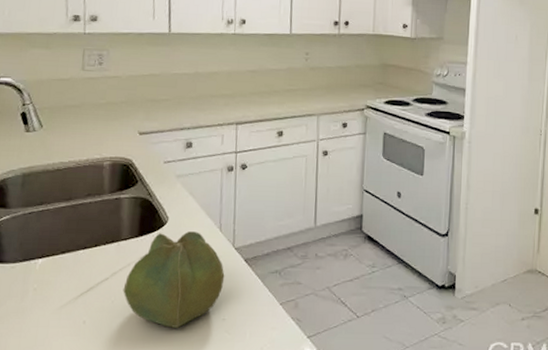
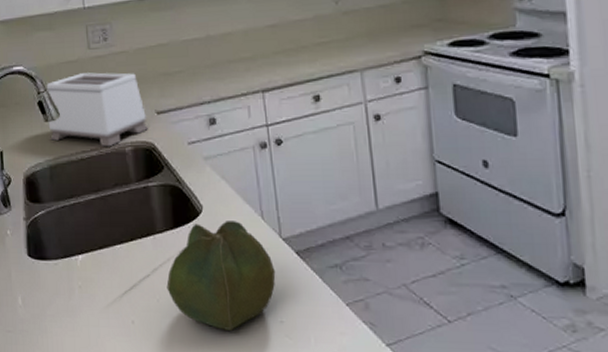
toaster: none [28,91,130,160] -> present [46,72,149,147]

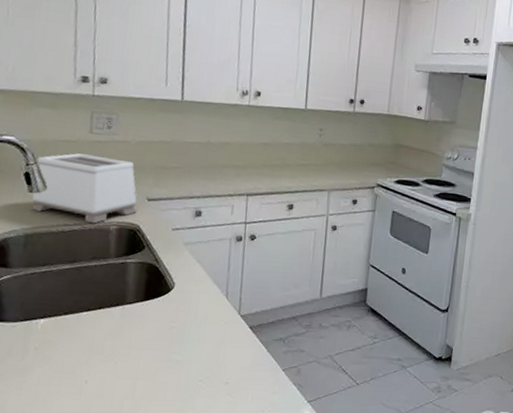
cabbage: present [166,221,276,331] -> none [126,298,230,390]

